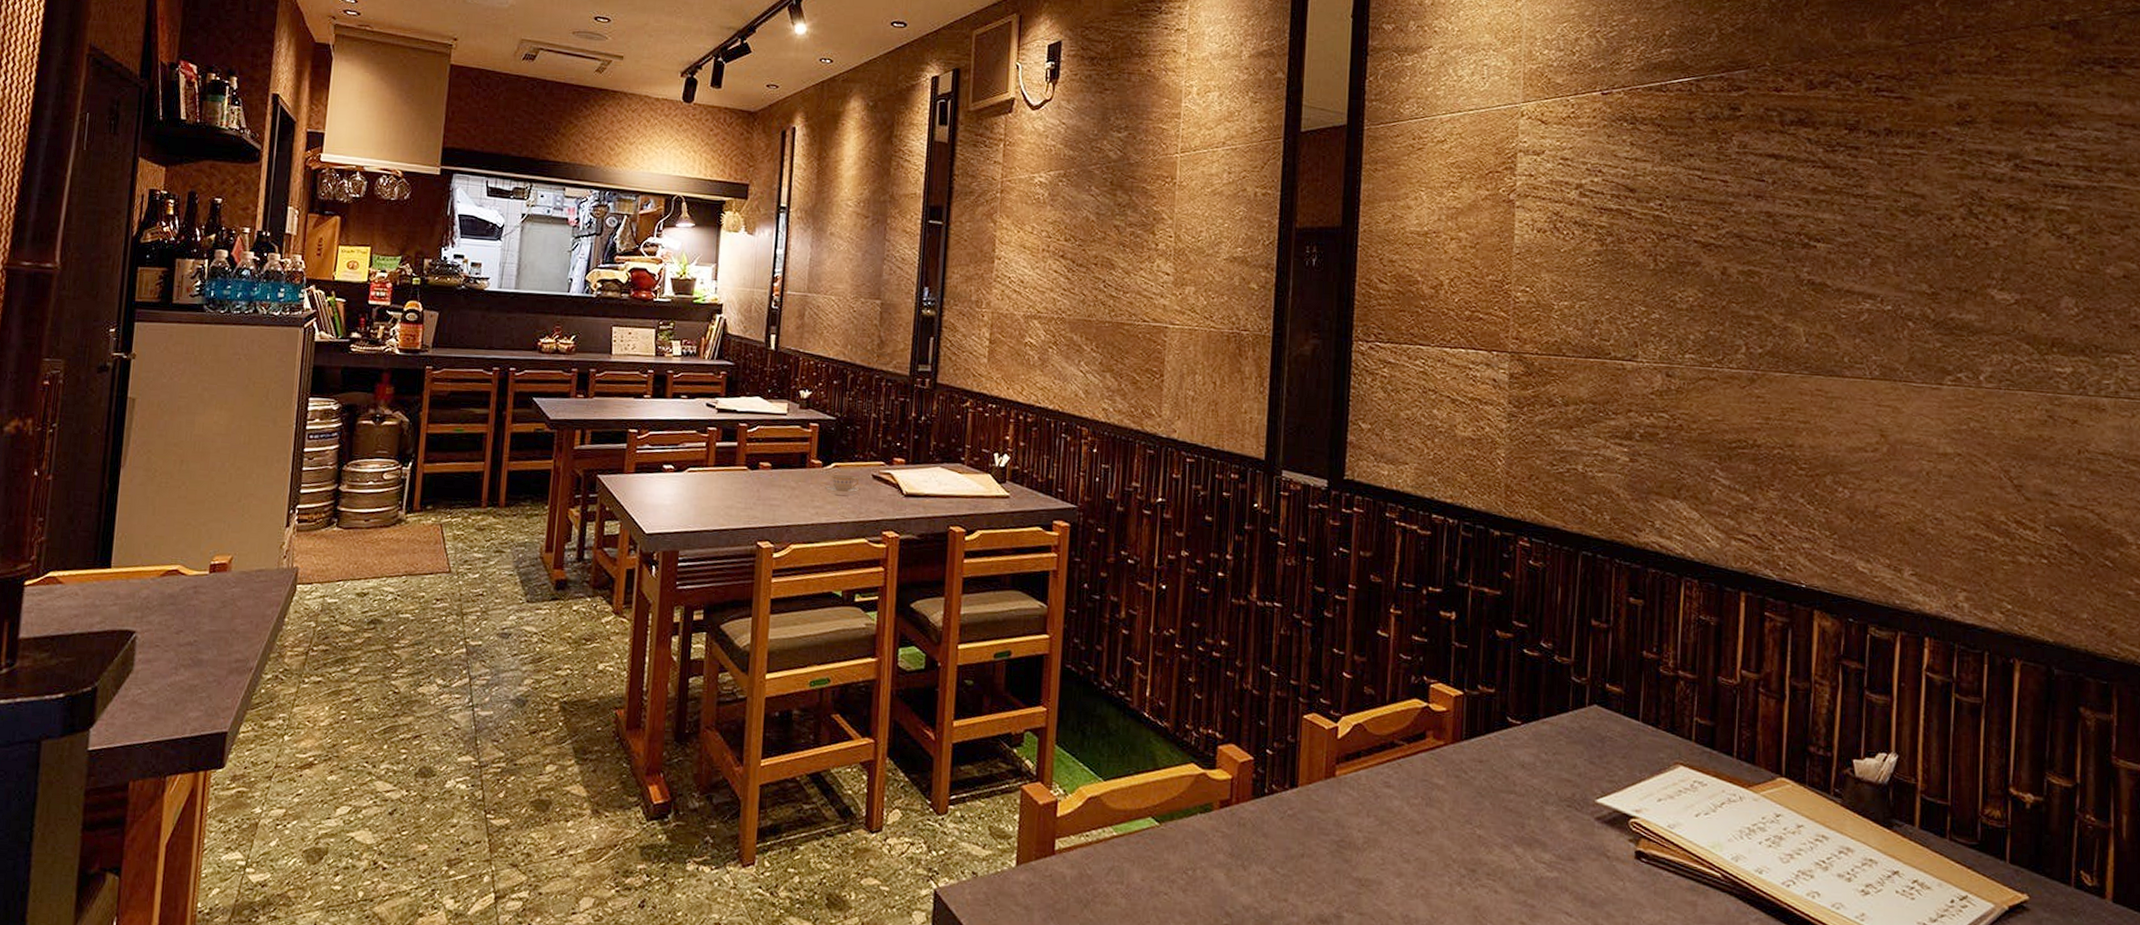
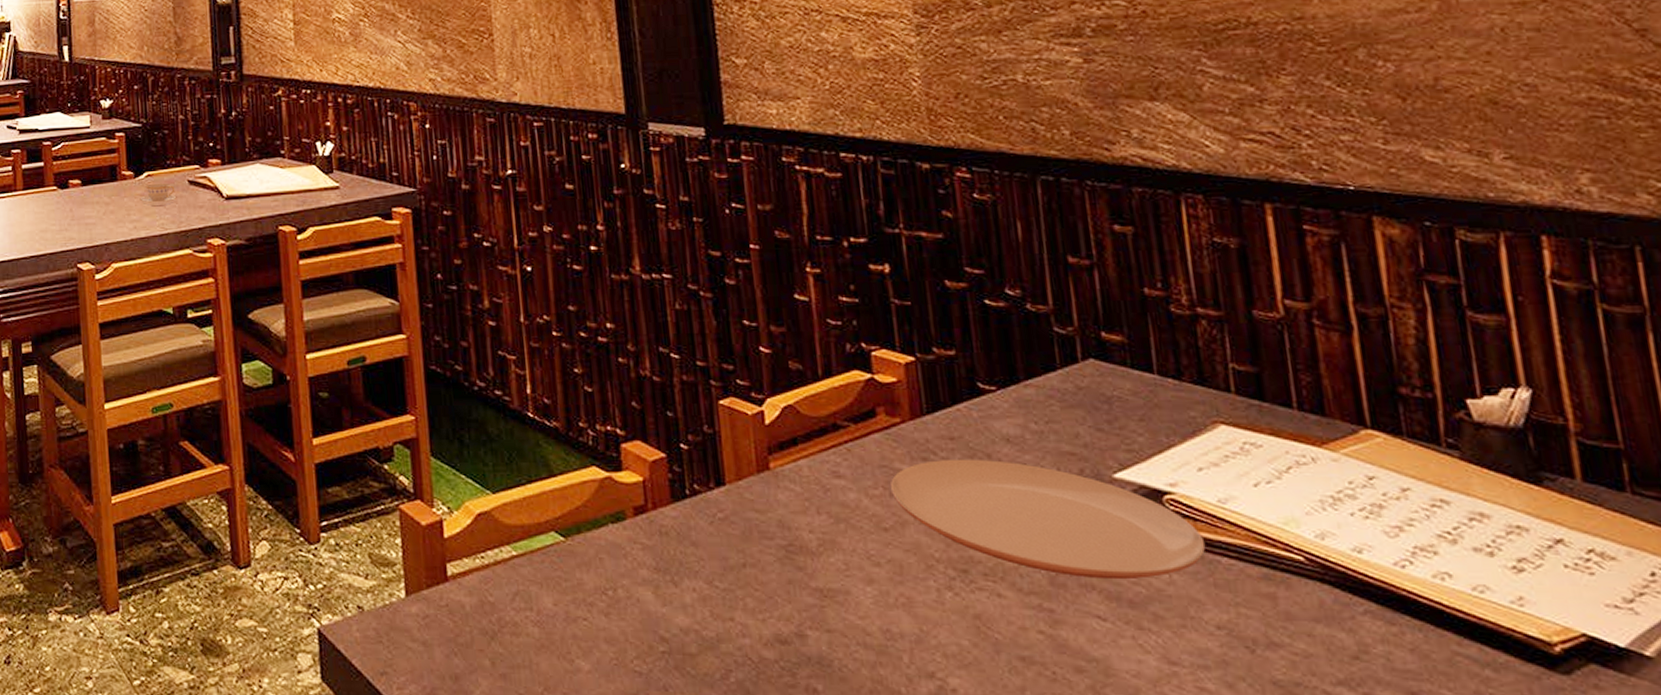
plate: none [1427,778,1654,885] -> present [890,459,1206,580]

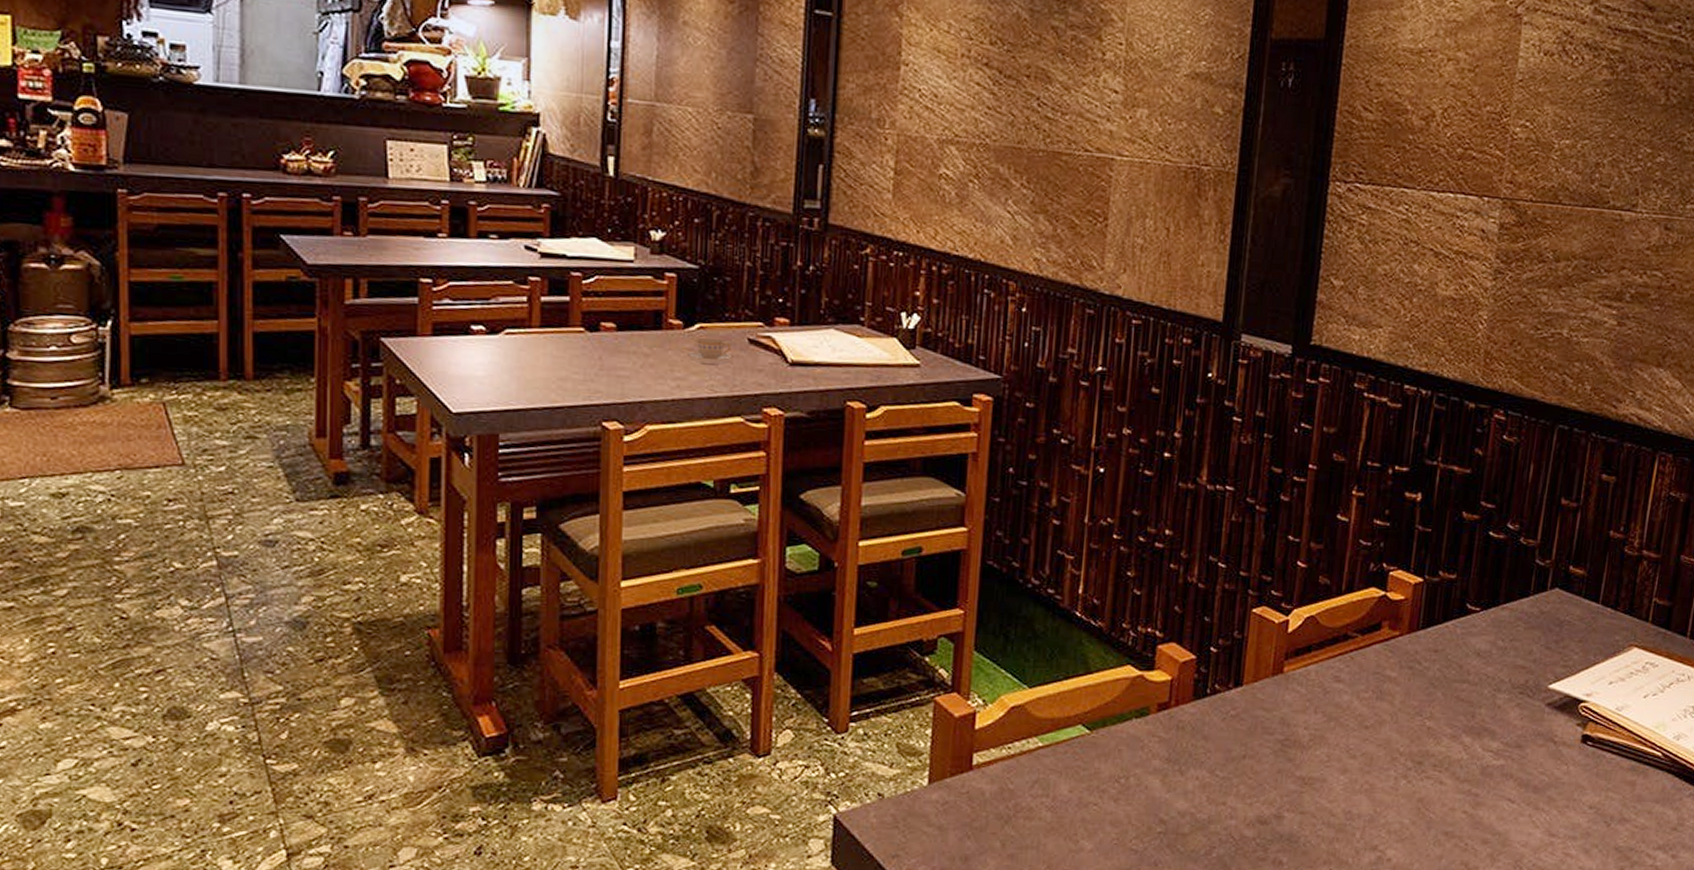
plate: present [890,459,1206,580] -> none [1378,668,1599,770]

